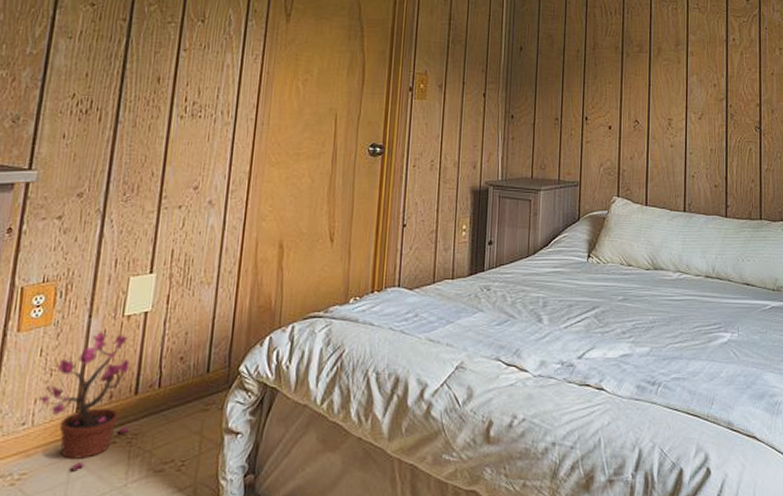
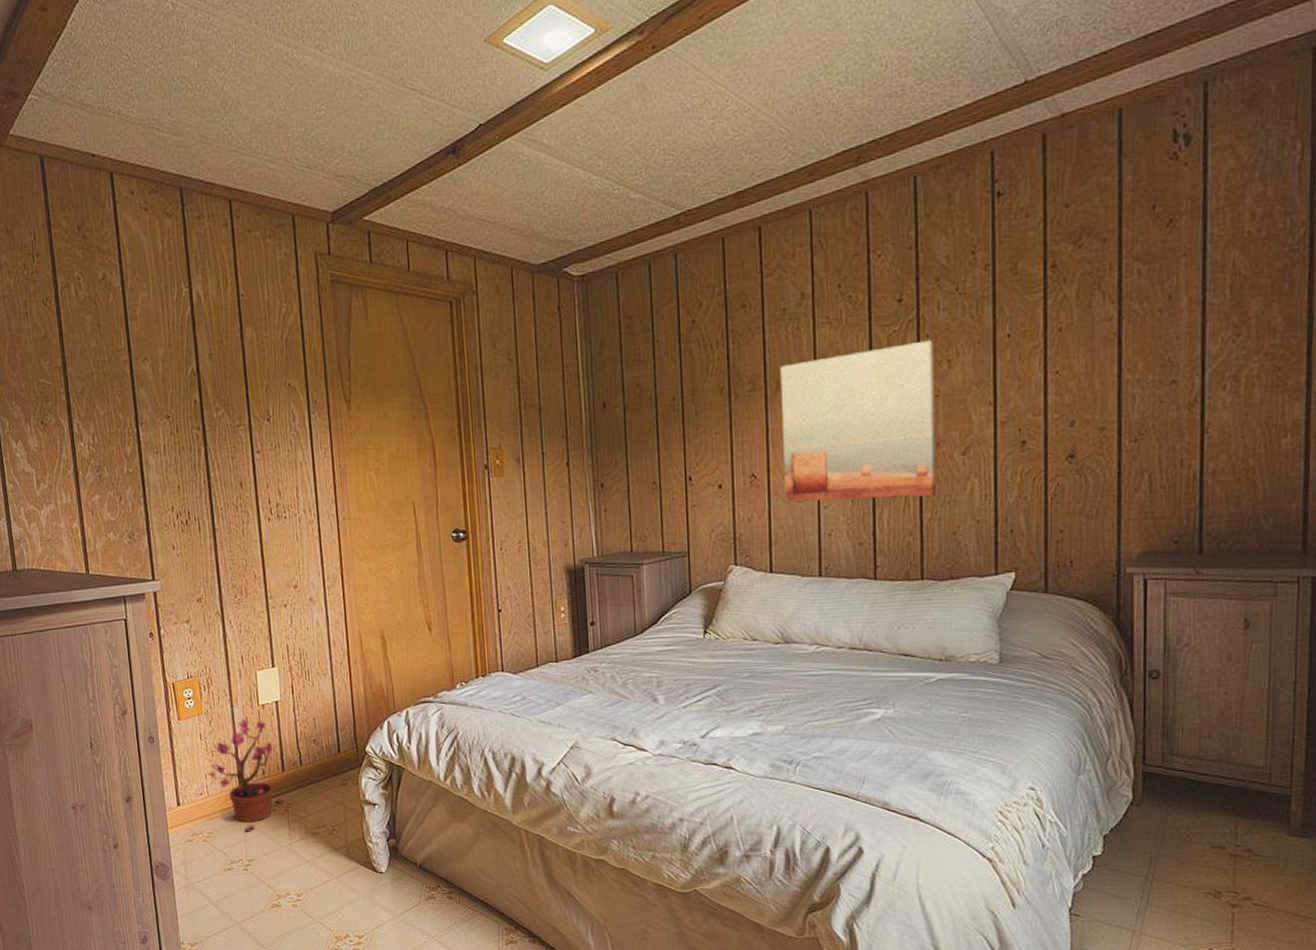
wall art: none [660,31,771,151] -> present [780,340,936,502]

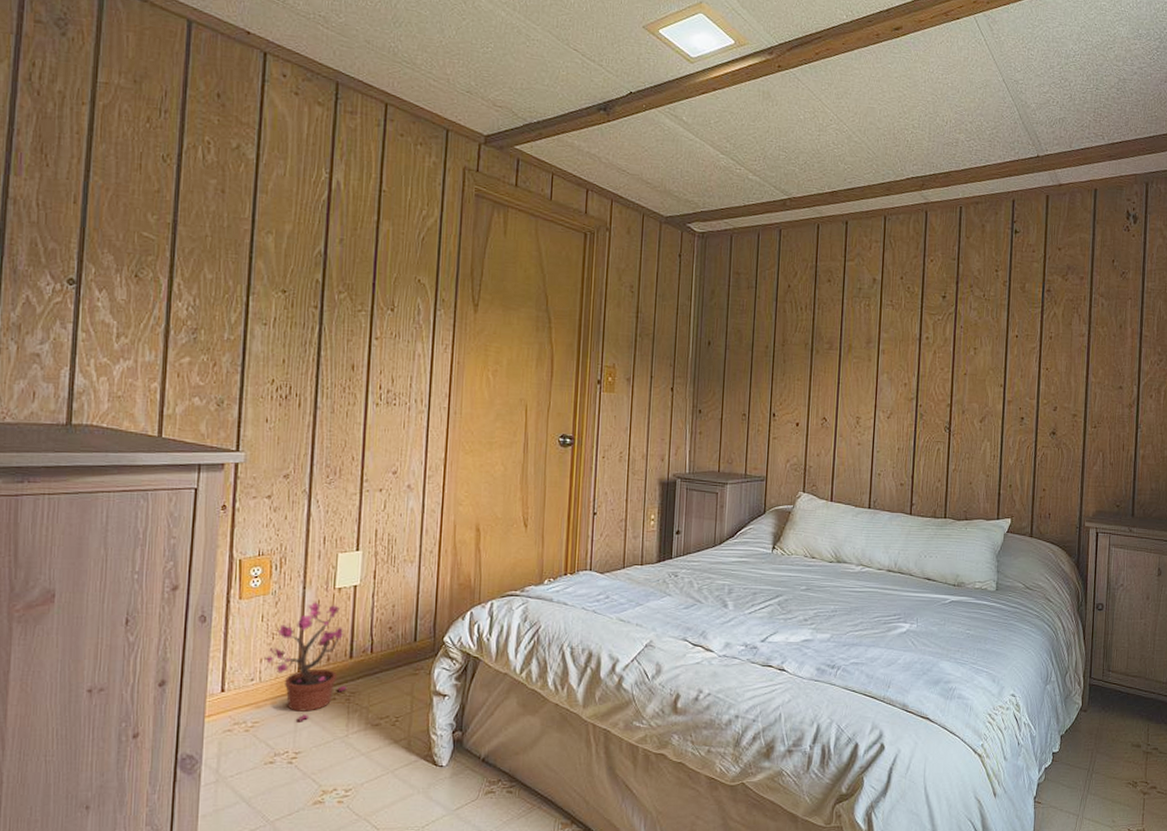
wall art: present [780,340,936,502] -> none [847,330,965,452]

